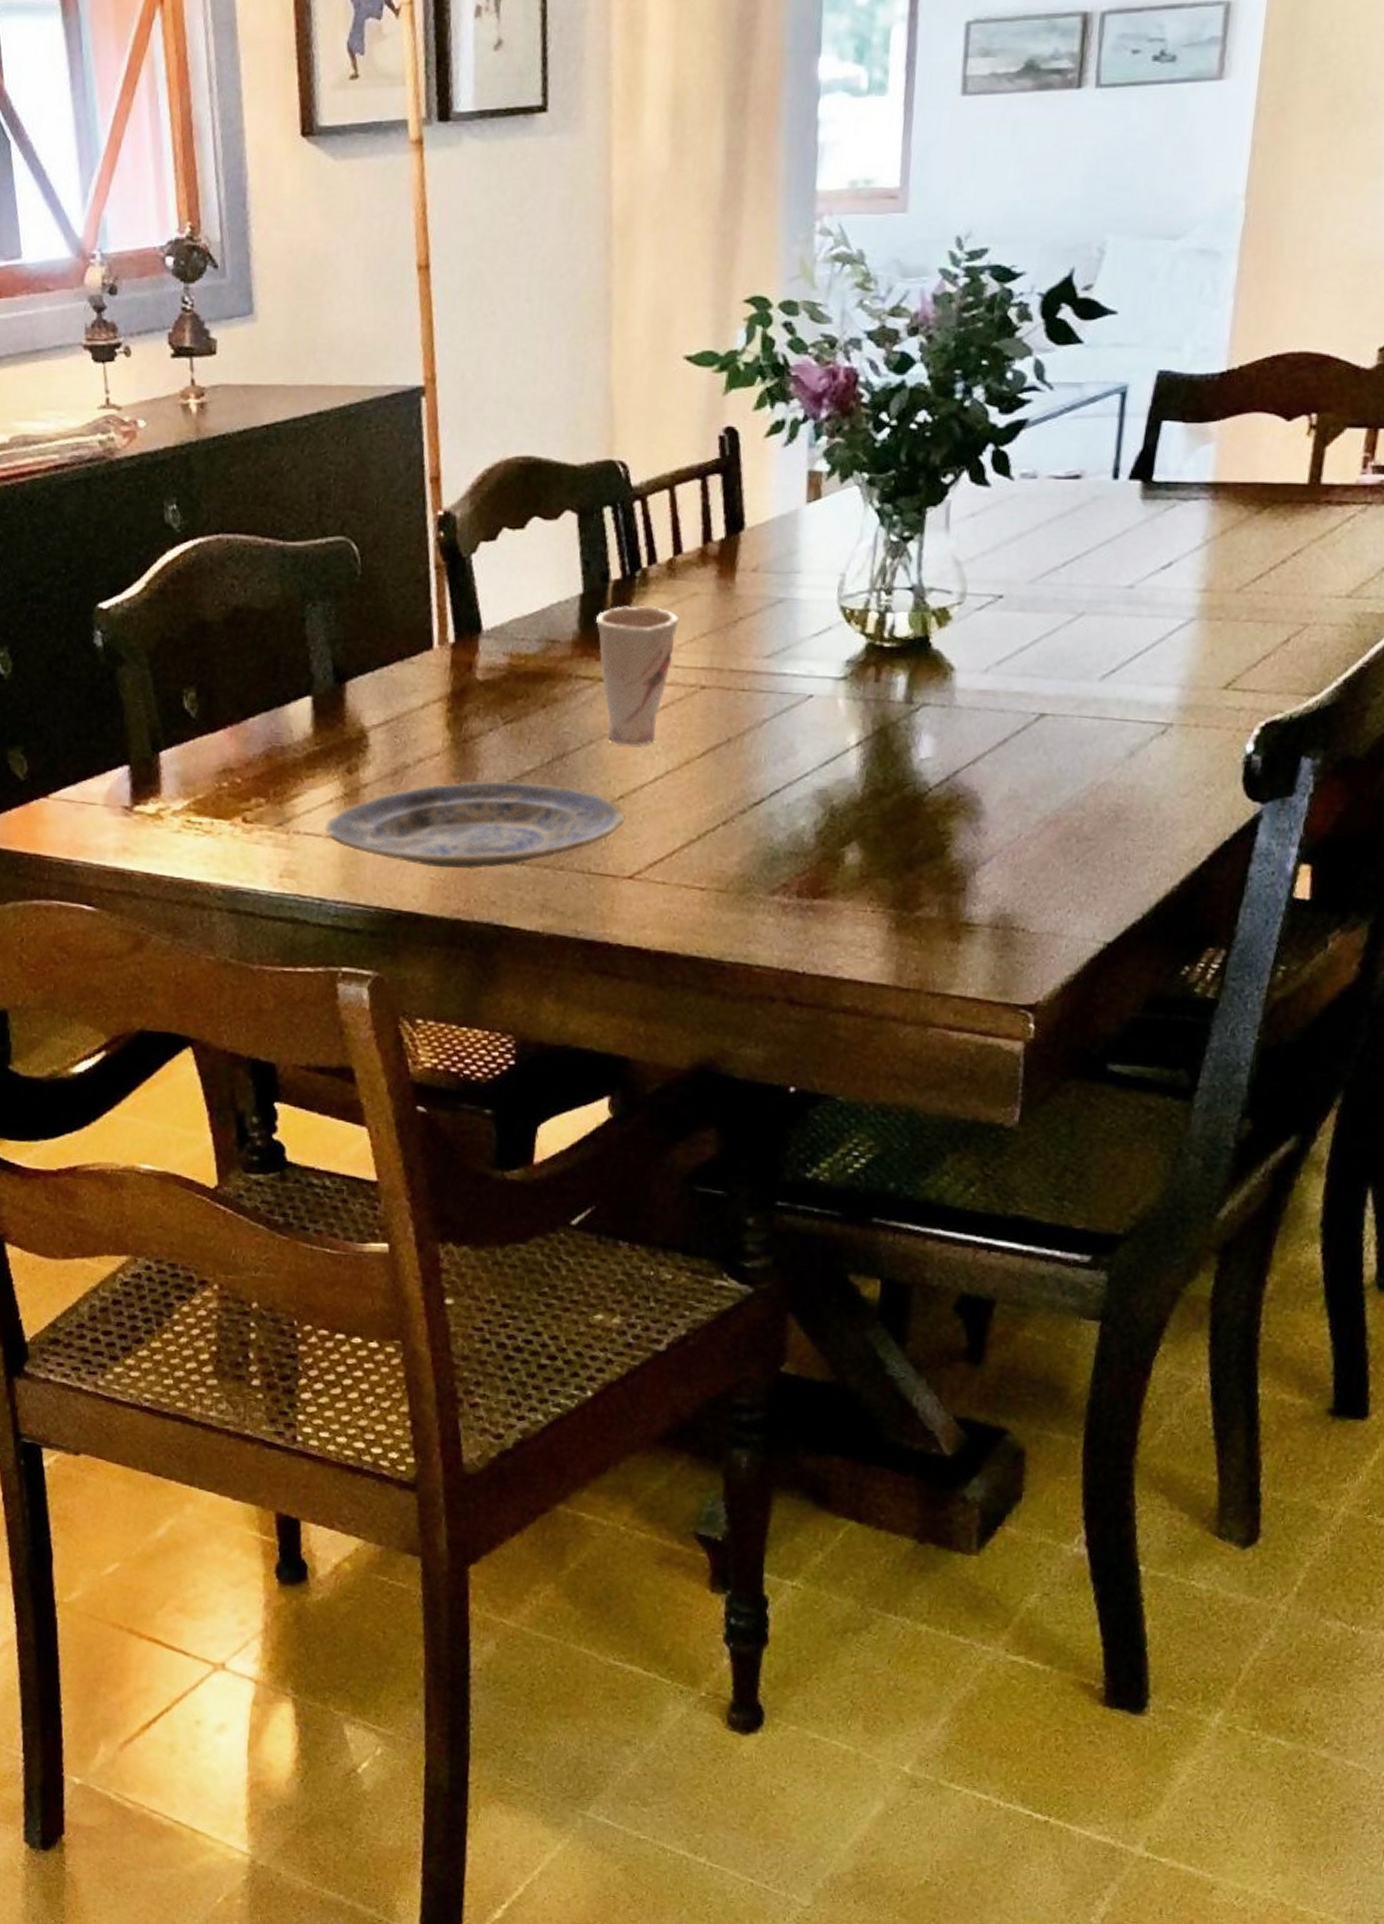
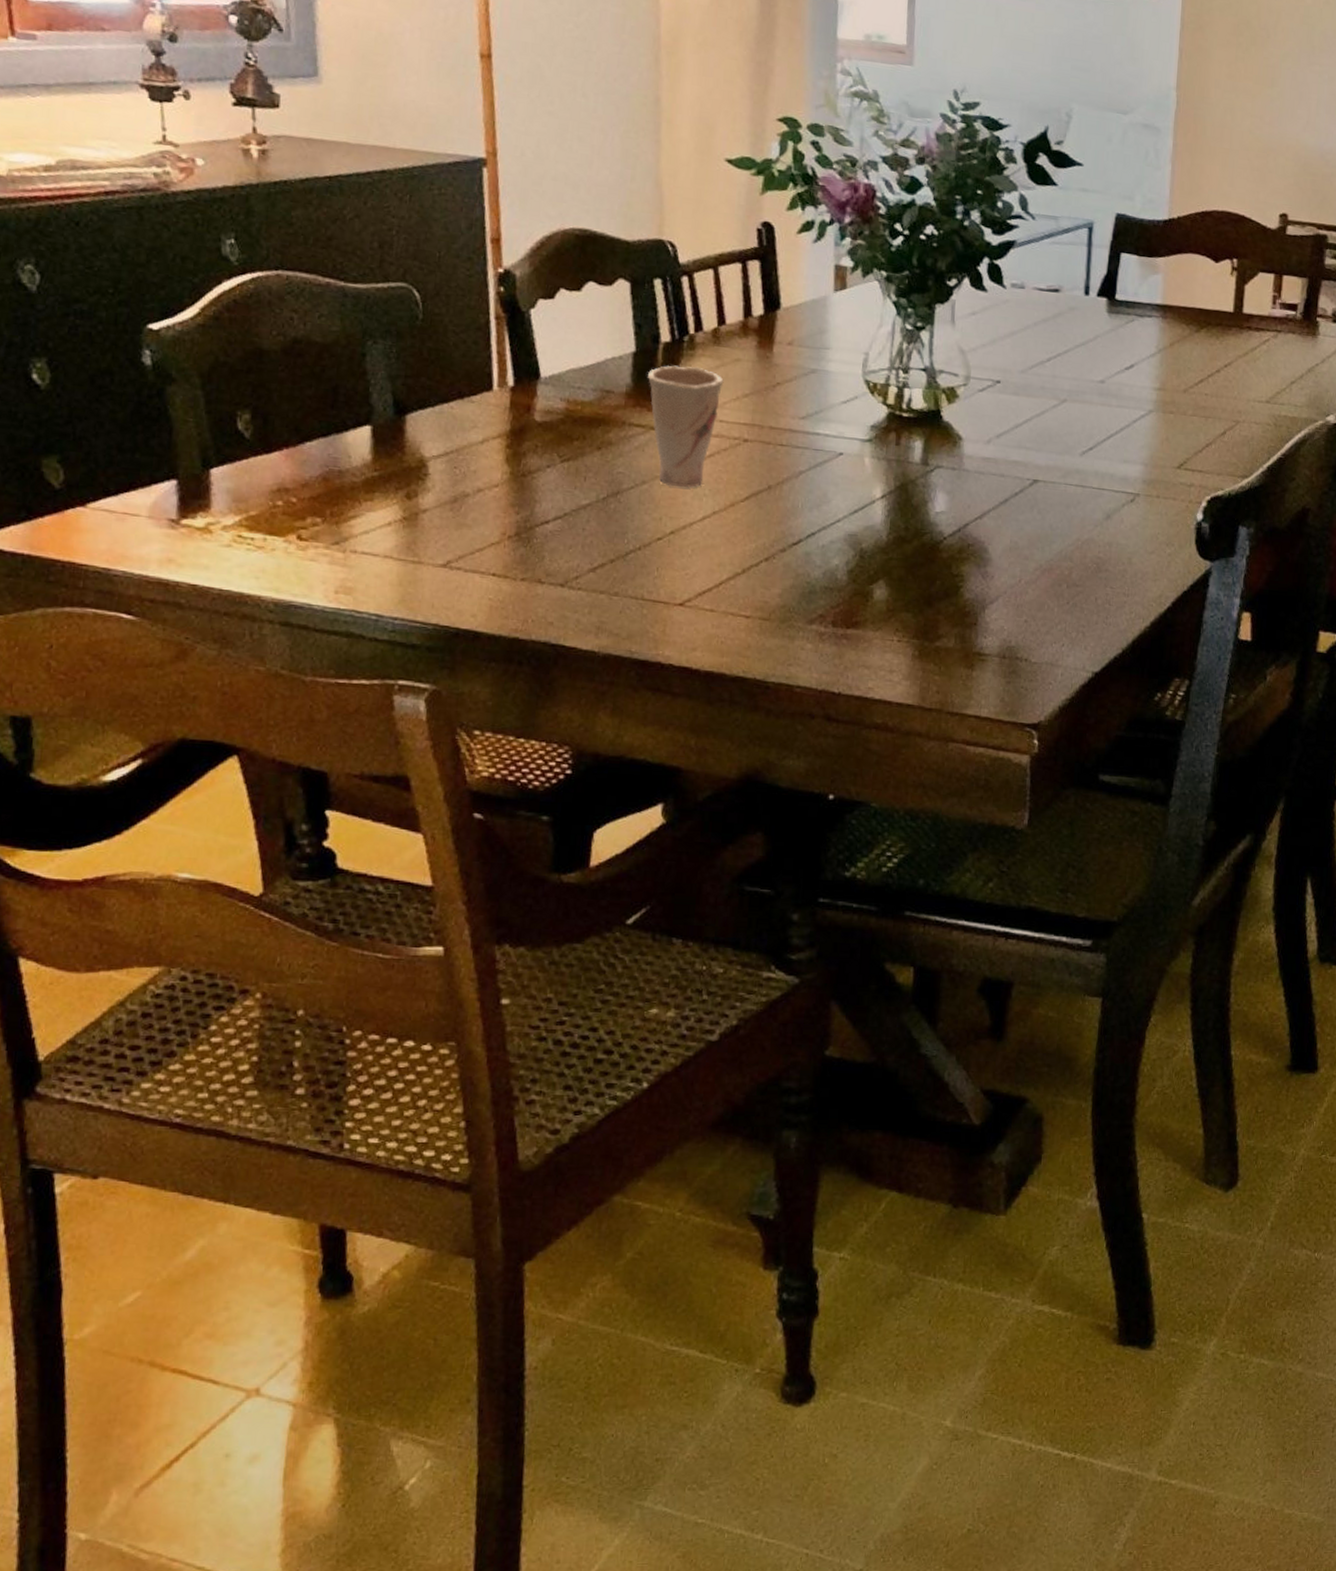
plate: present [325,780,625,869] -> none [383,512,676,592]

